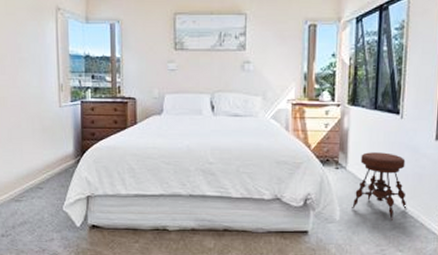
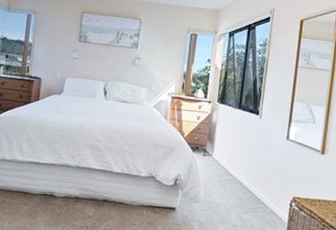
stool: present [352,152,407,220] -> none [214,144,261,205]

